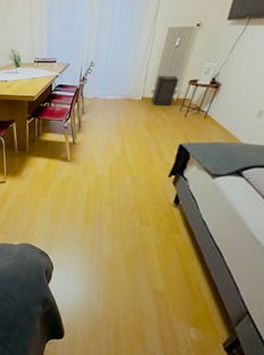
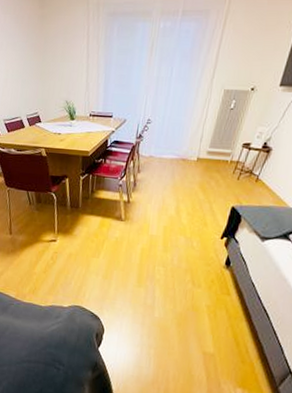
speaker: present [151,75,179,106] -> none [206,136,233,168]

